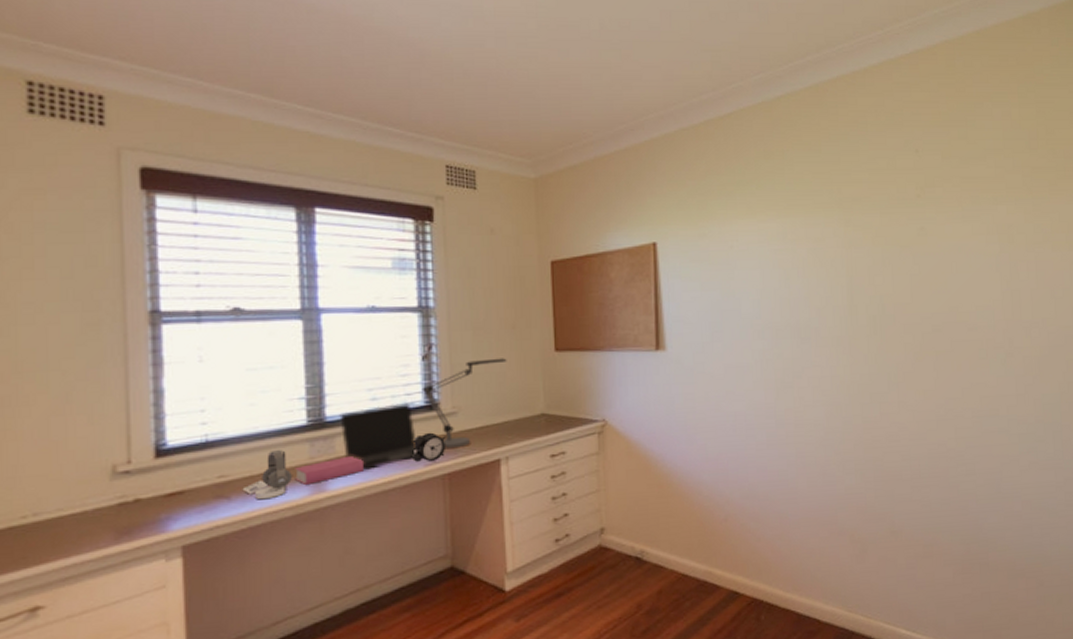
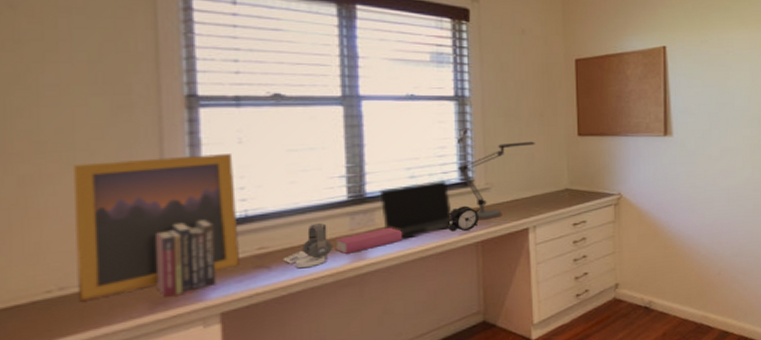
picture frame: none [45,373,200,529] -> present [72,154,239,302]
books: none [121,444,178,527] -> present [156,219,216,297]

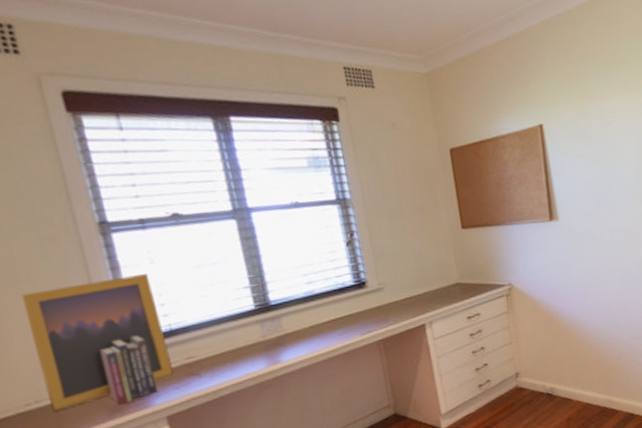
headphones: present [282,222,332,269] -> none [209,331,250,375]
book: present [335,227,402,254] -> none [251,331,310,359]
laptop: present [379,180,452,239] -> none [281,283,352,342]
alarm clock: present [448,205,480,232] -> none [349,306,378,333]
desk lamp: present [457,141,535,220] -> none [349,238,421,320]

